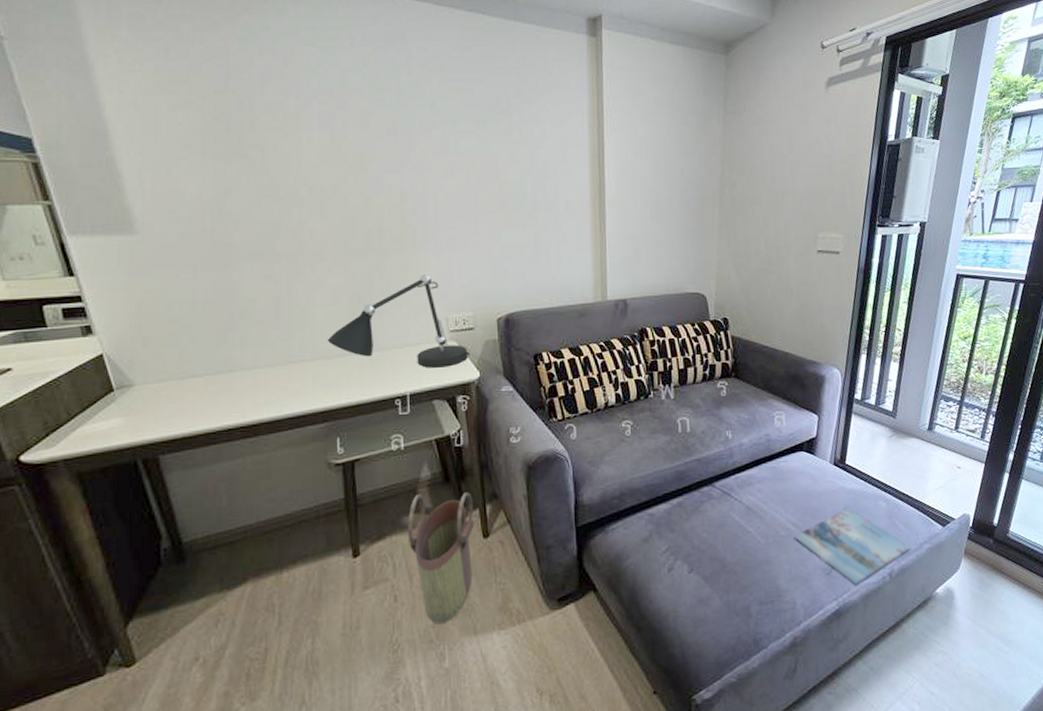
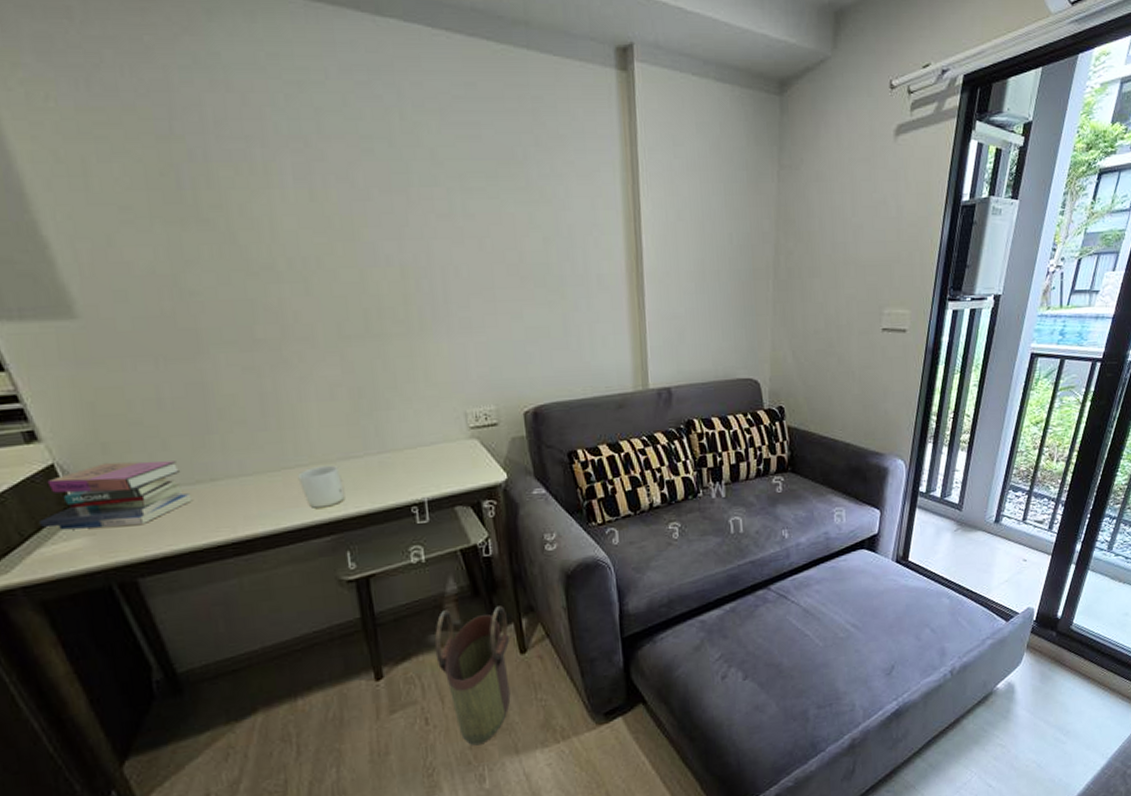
books: none [84,353,211,411] -> present [38,461,192,530]
mug: none [301,360,339,398] -> present [297,465,345,508]
desk lamp: present [327,273,470,368] -> none [325,361,495,471]
magazine: present [794,508,912,585] -> none [854,607,974,684]

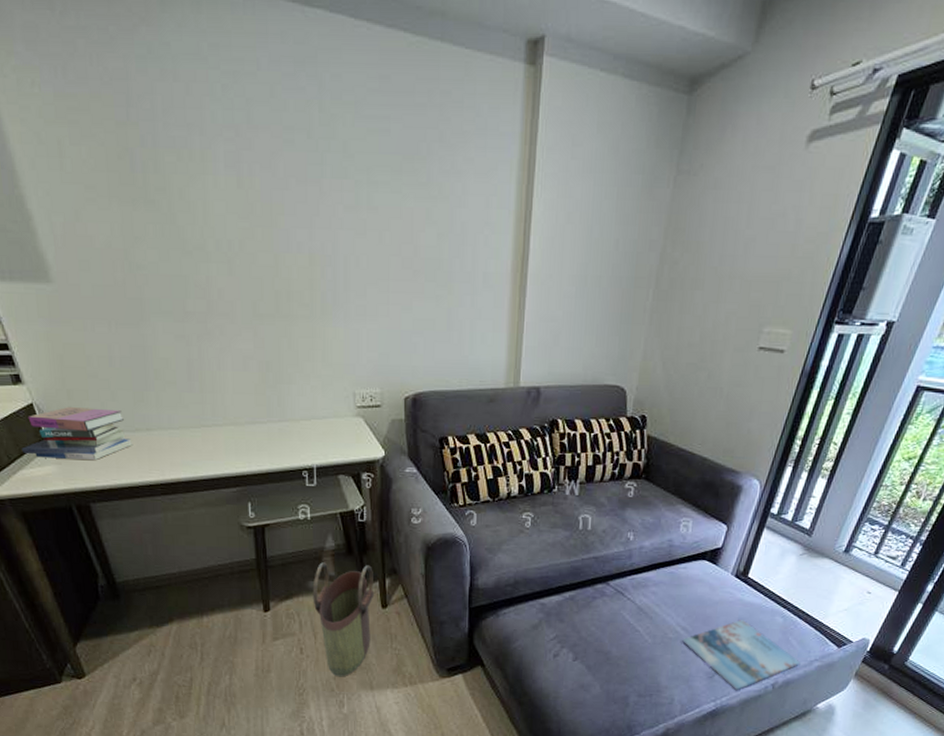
mug: present [297,465,345,508] -> none [213,427,250,463]
magazine: none [854,607,974,684] -> present [682,620,801,691]

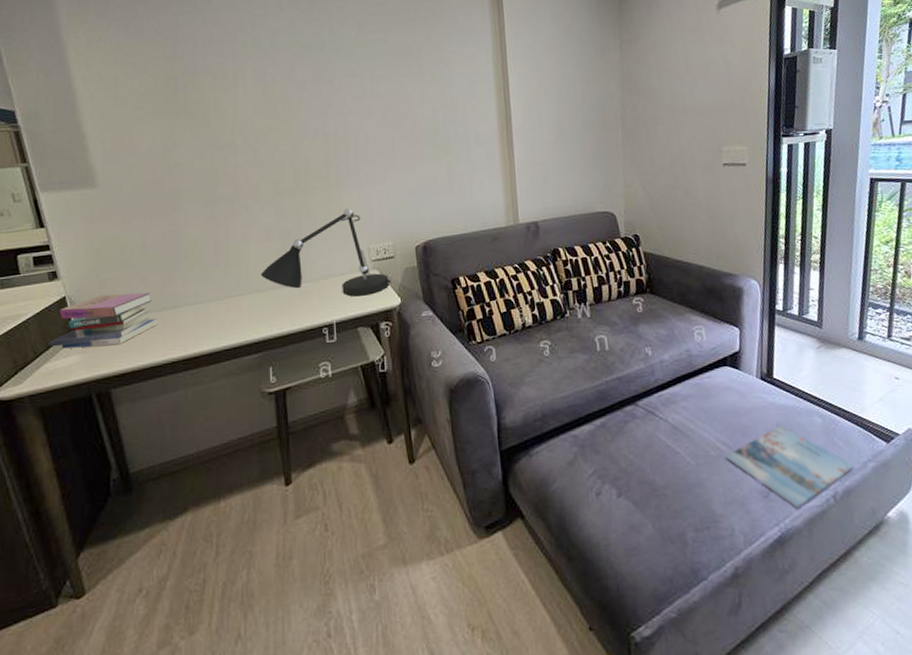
desk lamp: none [237,344,376,443] -> present [260,208,392,297]
shopping bag: present [312,562,375,677] -> none [336,417,401,554]

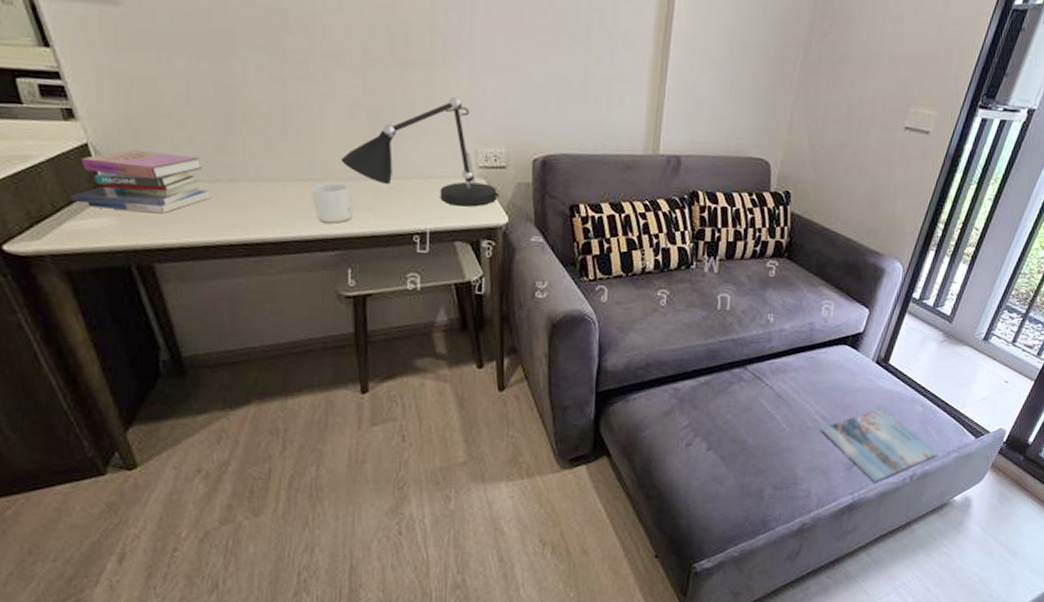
mug: none [237,293,272,330] -> present [310,182,353,223]

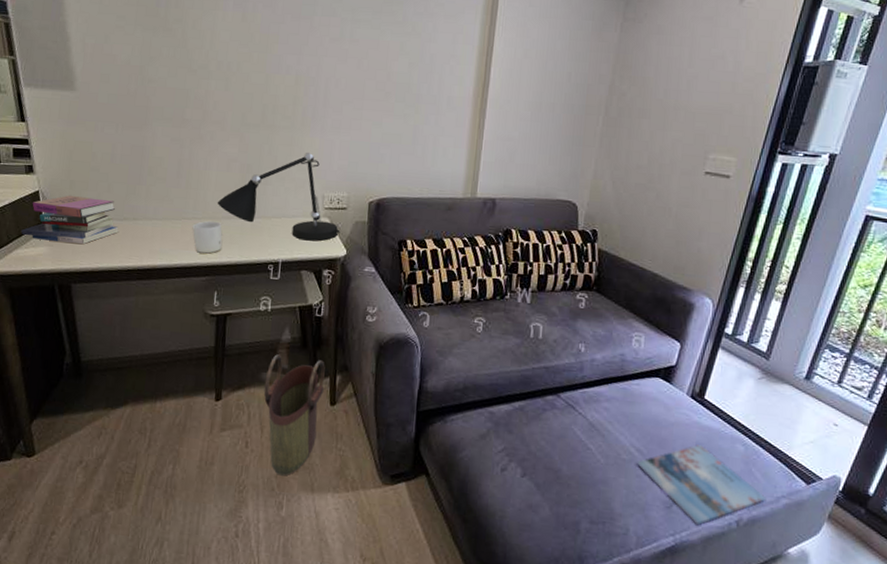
shopping bag: none [419,338,491,468] -> present [263,354,325,476]

